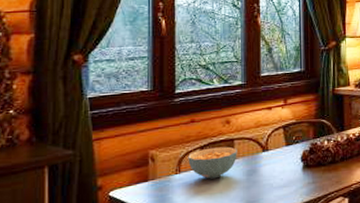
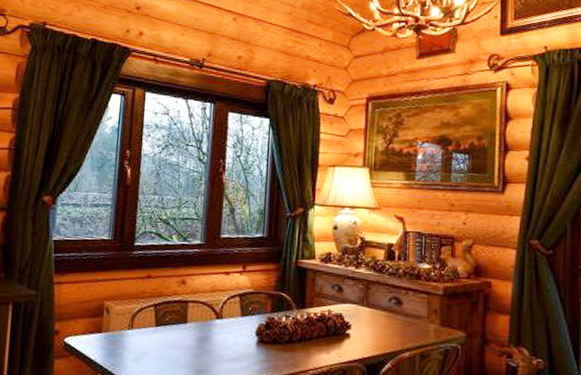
cereal bowl: present [188,146,237,179] -> none [141,307,191,341]

